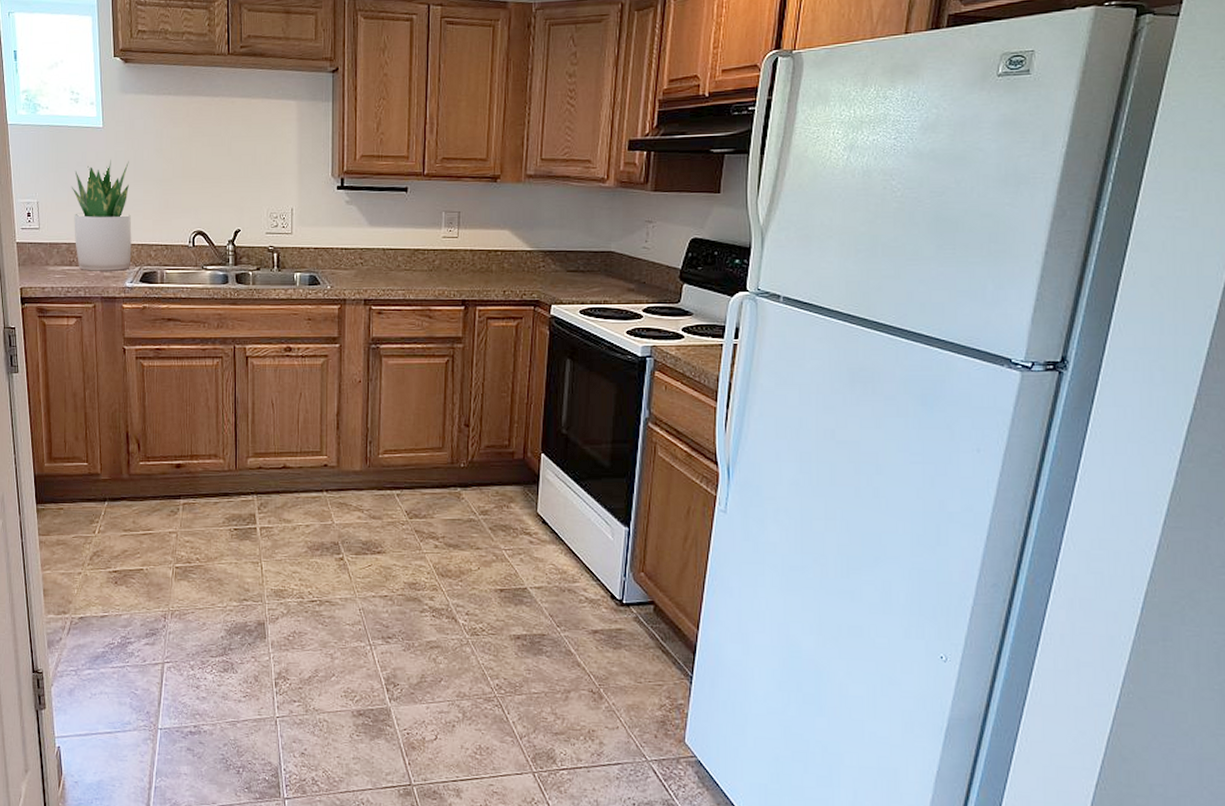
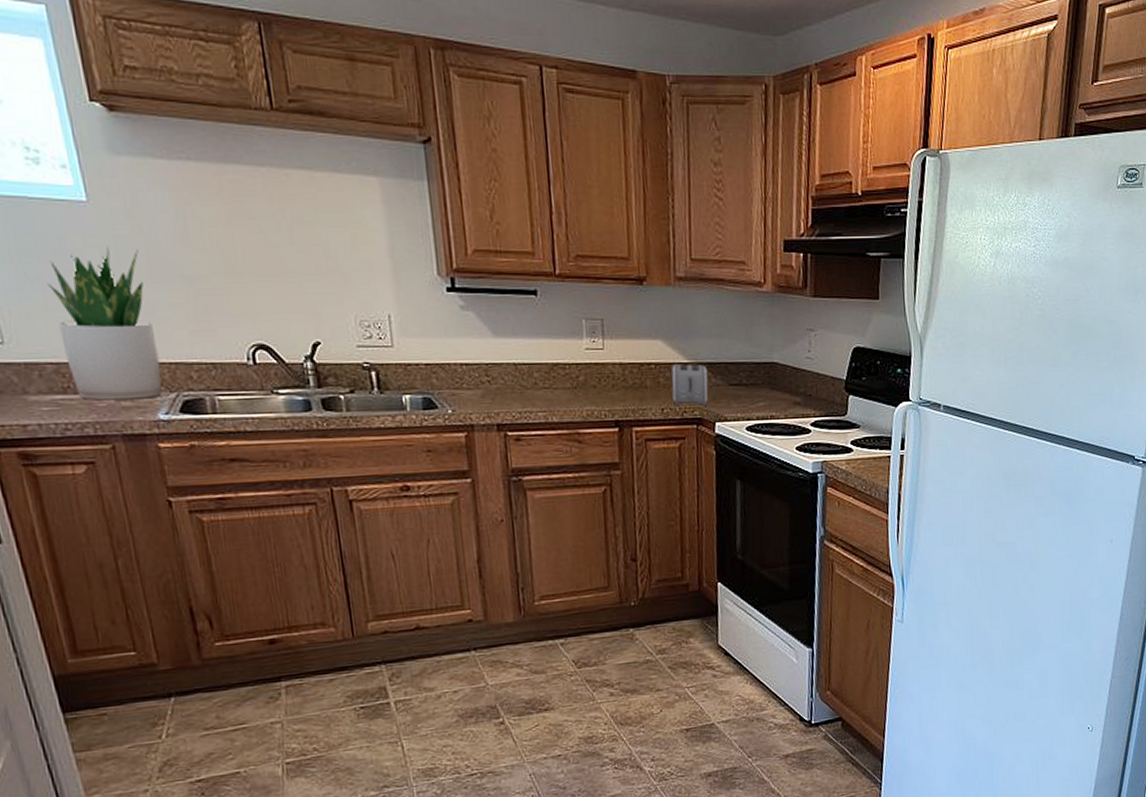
toaster: none [514,251,549,290] -> present [671,364,709,407]

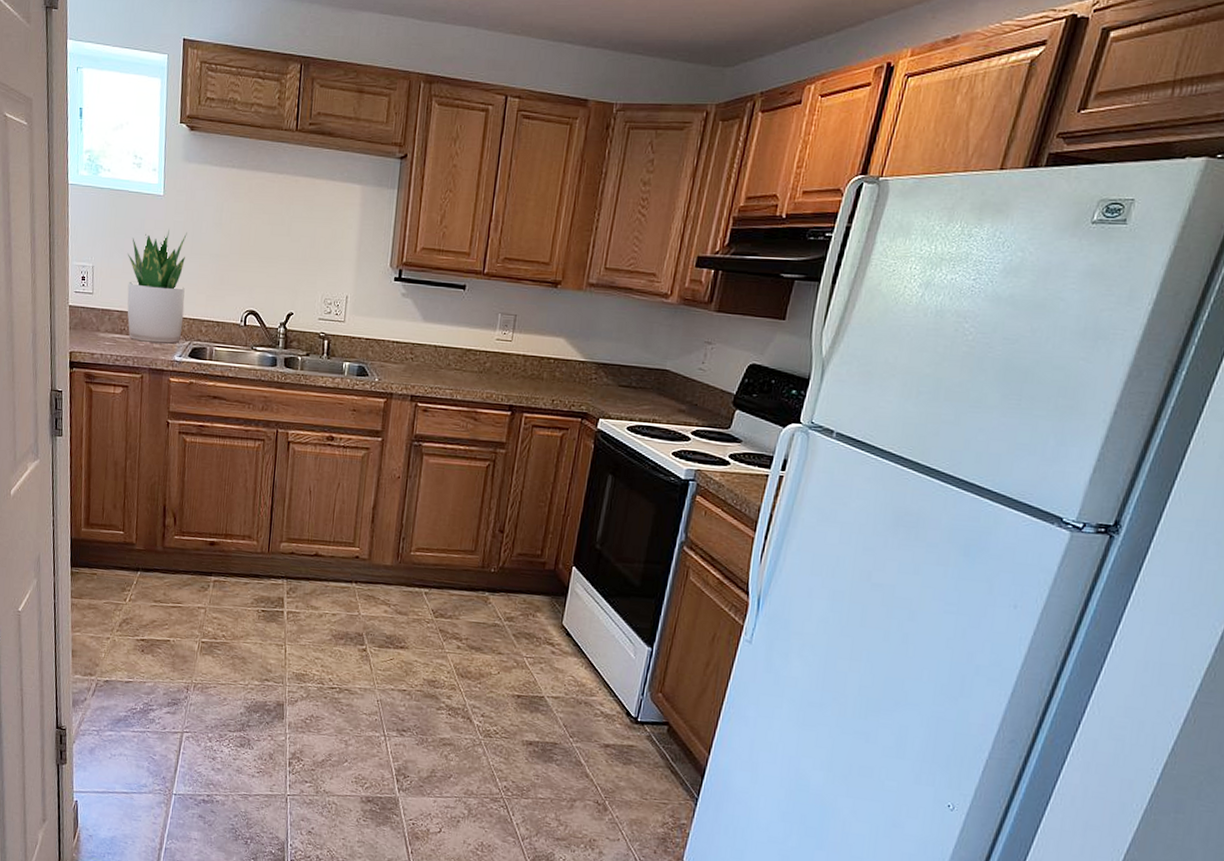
toaster: present [671,364,709,407] -> none [564,361,602,403]

